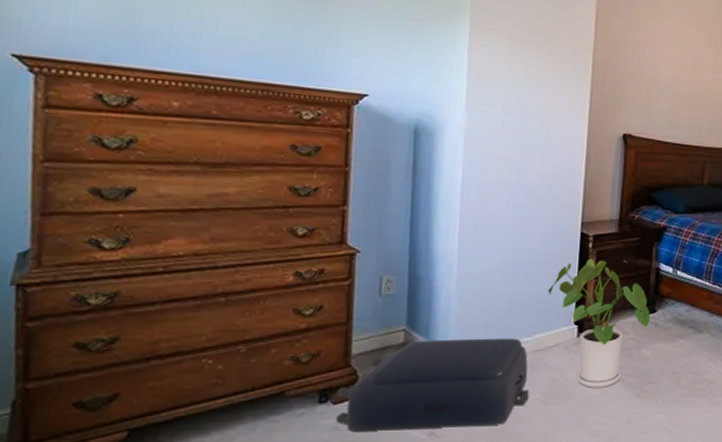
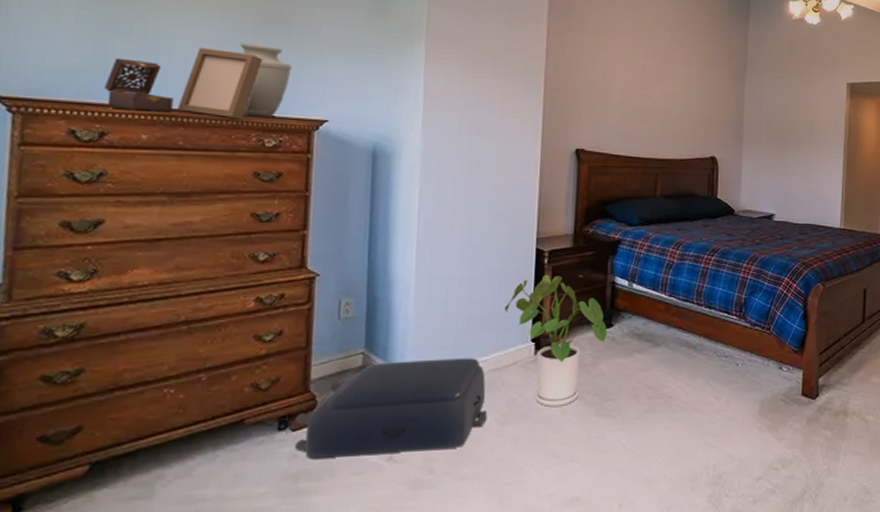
jewelry box: none [131,20,206,80] -> present [103,58,174,113]
photo frame: none [210,13,299,92] -> present [177,48,263,121]
vase: none [275,10,330,90] -> present [240,42,292,118]

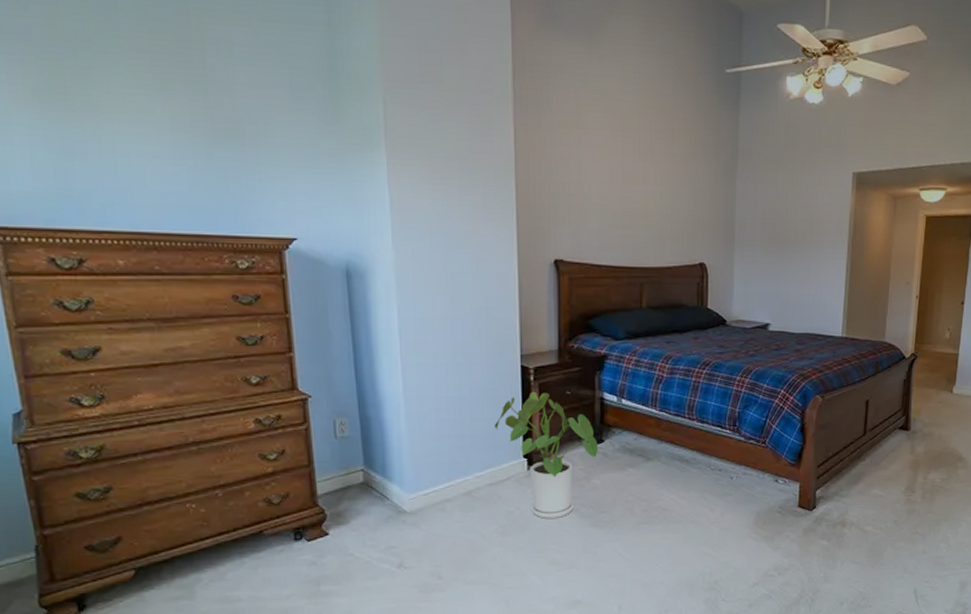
jewelry box: present [103,58,174,113] -> none [71,180,142,236]
photo frame: present [177,48,263,121] -> none [147,165,222,243]
vase: present [240,42,292,118] -> none [196,157,252,239]
suitcase: present [294,358,488,459] -> none [308,474,487,566]

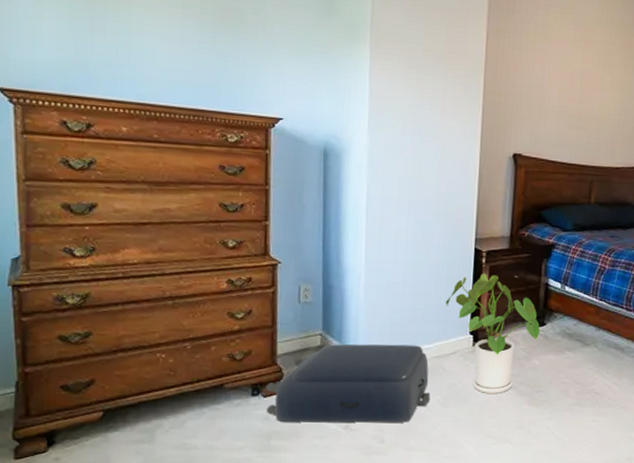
suitcase: none [308,474,487,566] -> present [265,343,431,423]

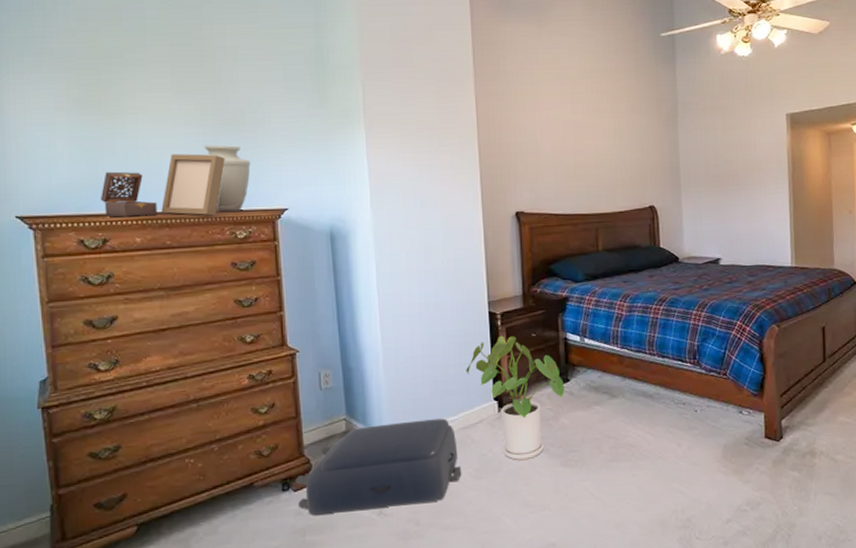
jewelry box: none [86,54,146,107] -> present [100,171,157,218]
photo frame: none [151,45,222,117] -> present [161,153,225,217]
vase: none [201,41,248,115] -> present [205,145,251,213]

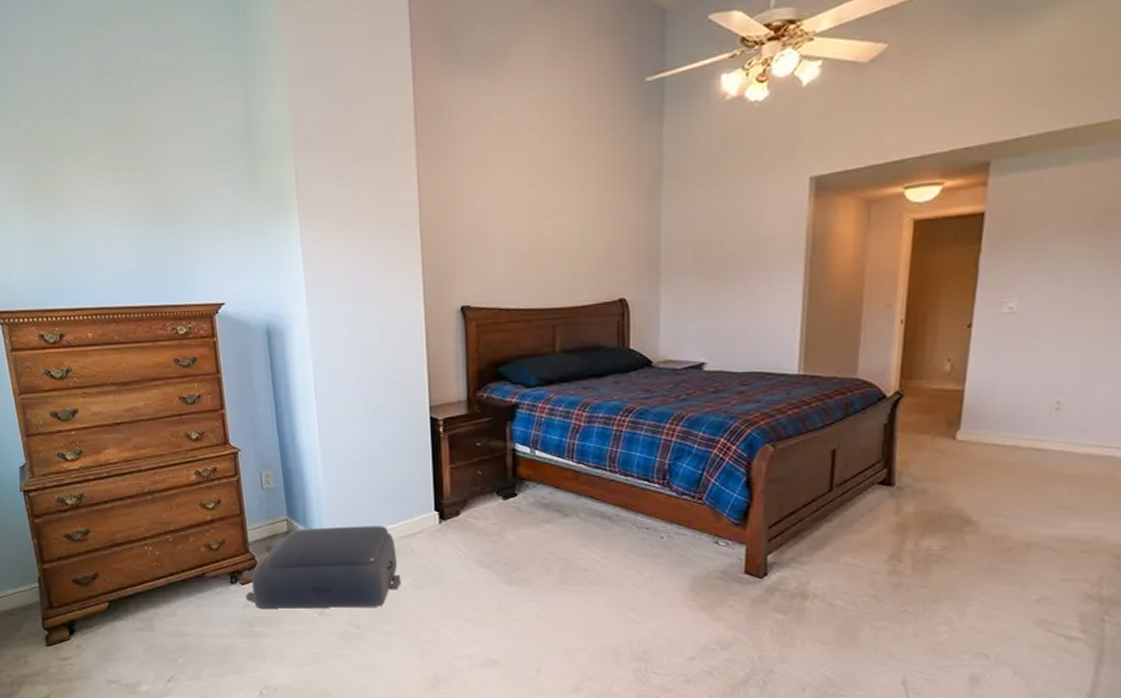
jewelry box: present [100,171,157,218] -> none [54,265,105,313]
photo frame: present [161,153,225,217] -> none [108,246,163,312]
vase: present [205,145,251,213] -> none [143,236,187,307]
house plant: present [466,335,565,461] -> none [406,443,512,575]

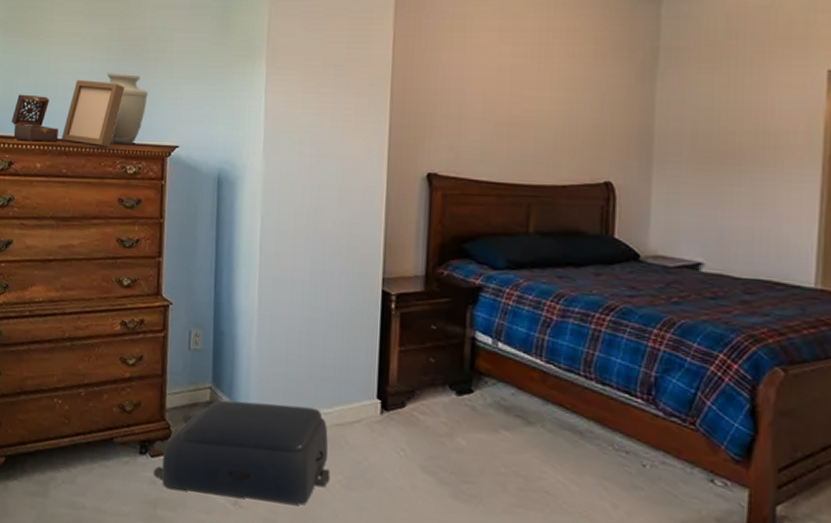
jewelry box: none [54,265,105,313] -> present [11,94,59,142]
photo frame: none [108,246,163,312] -> present [61,80,125,149]
vase: none [143,236,187,307] -> present [107,72,148,145]

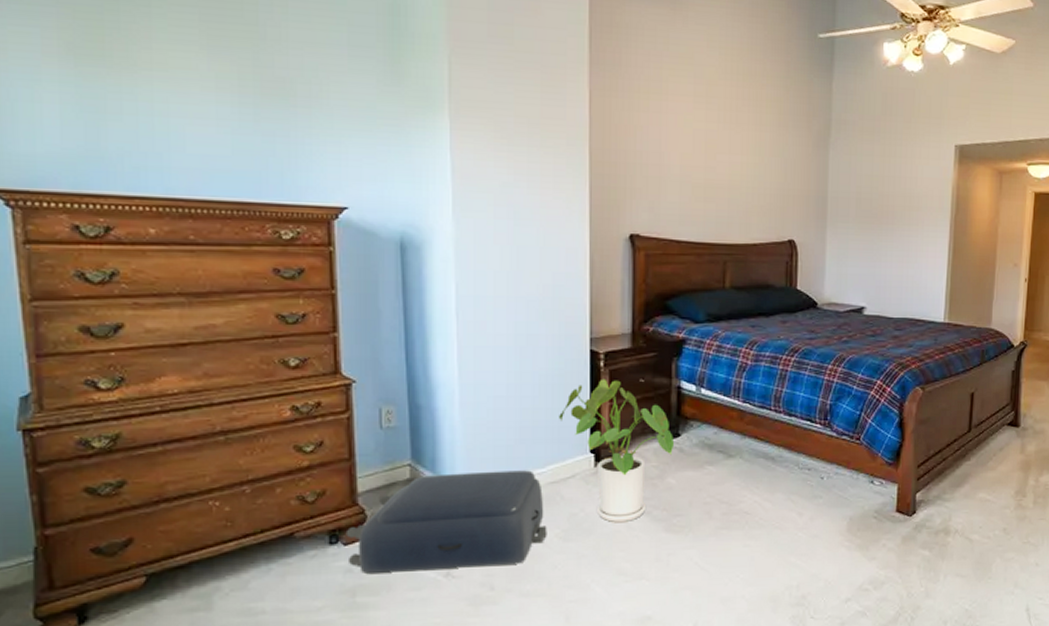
jewelry box: present [11,94,59,142] -> none [101,141,178,203]
photo frame: present [61,80,125,149] -> none [183,126,268,211]
vase: present [107,72,148,145] -> none [242,118,302,207]
house plant: none [348,321,467,480] -> present [559,379,675,523]

